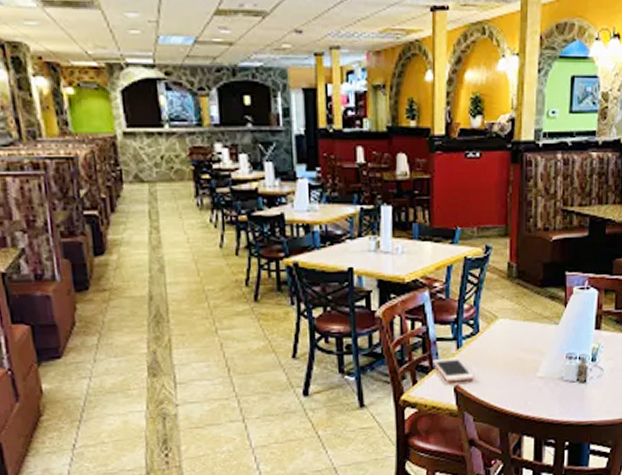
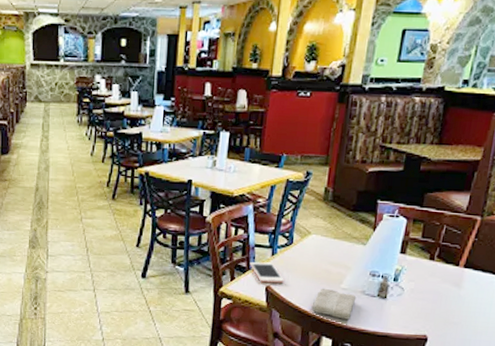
washcloth: none [509,379,555,413] -> present [312,288,357,320]

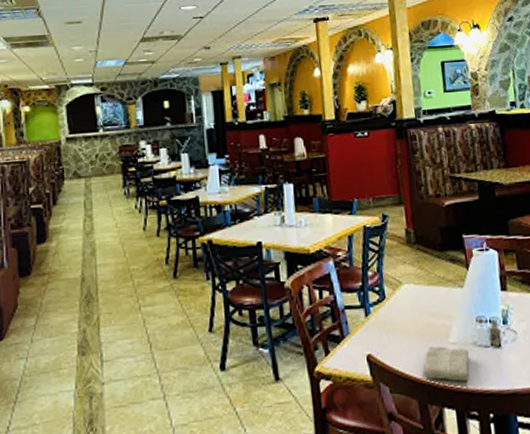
cell phone: present [249,261,284,284] -> none [343,325,386,352]

